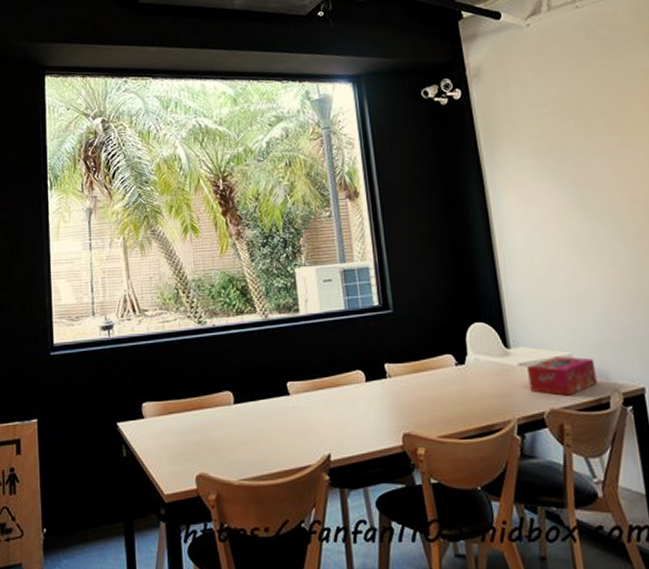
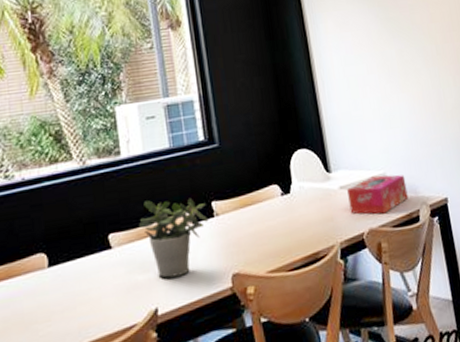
potted plant: none [315,356,381,429] -> present [139,198,209,278]

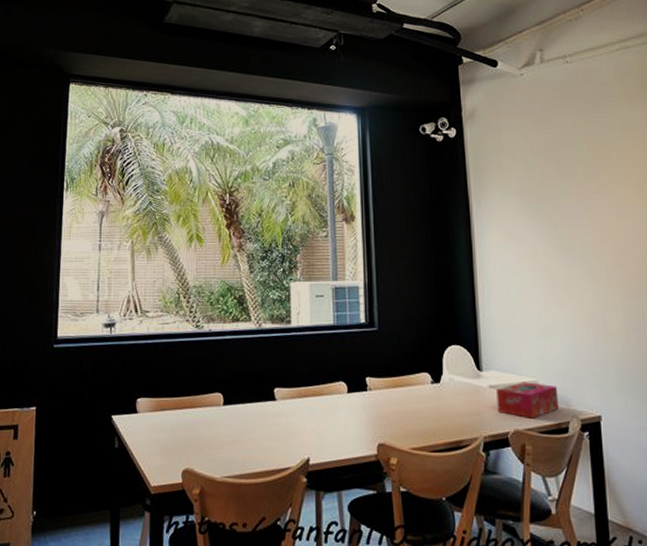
potted plant: present [139,198,209,278] -> none [301,366,362,436]

